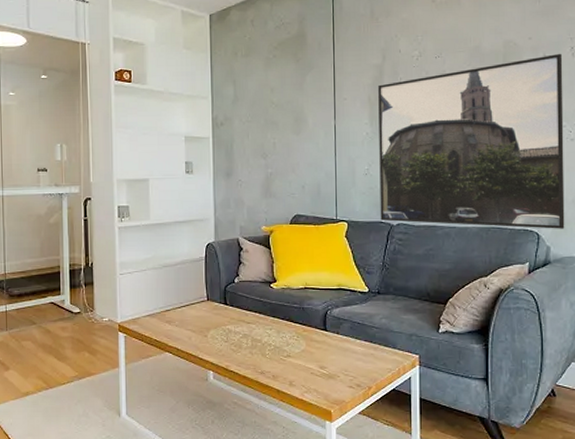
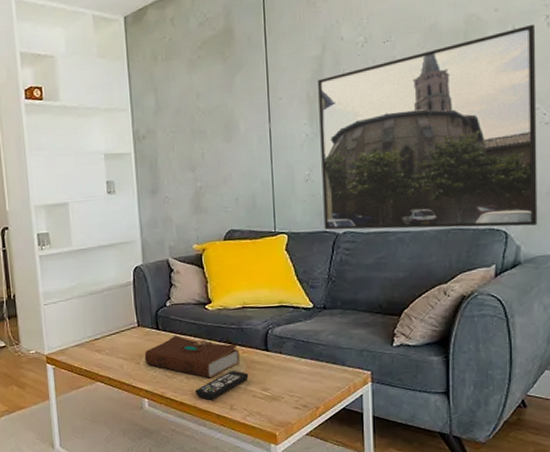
book: none [212,310,300,354] -> present [144,335,240,379]
remote control: none [257,348,308,375] -> present [194,371,249,400]

